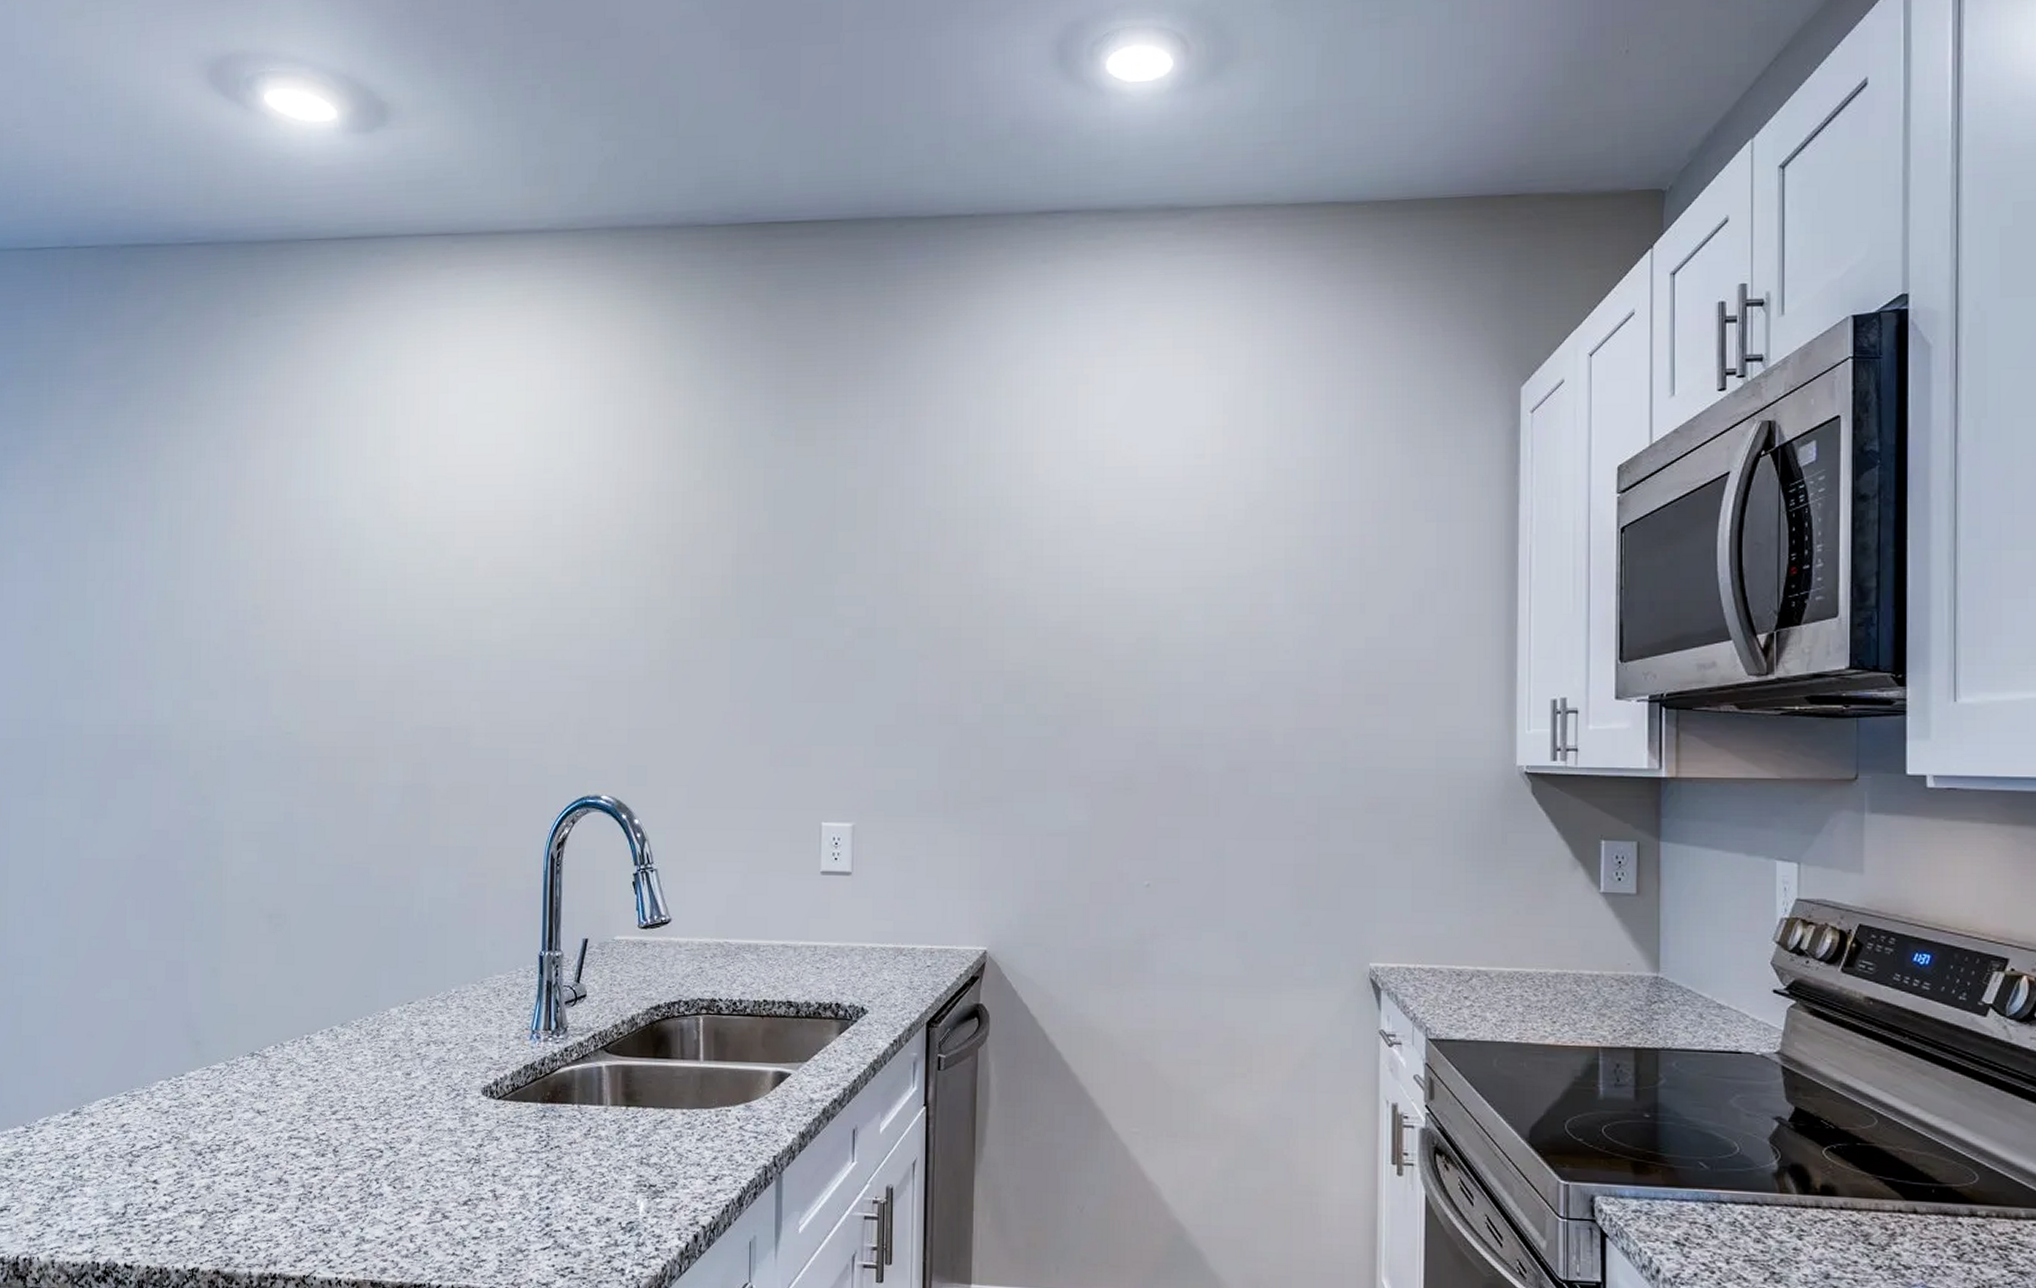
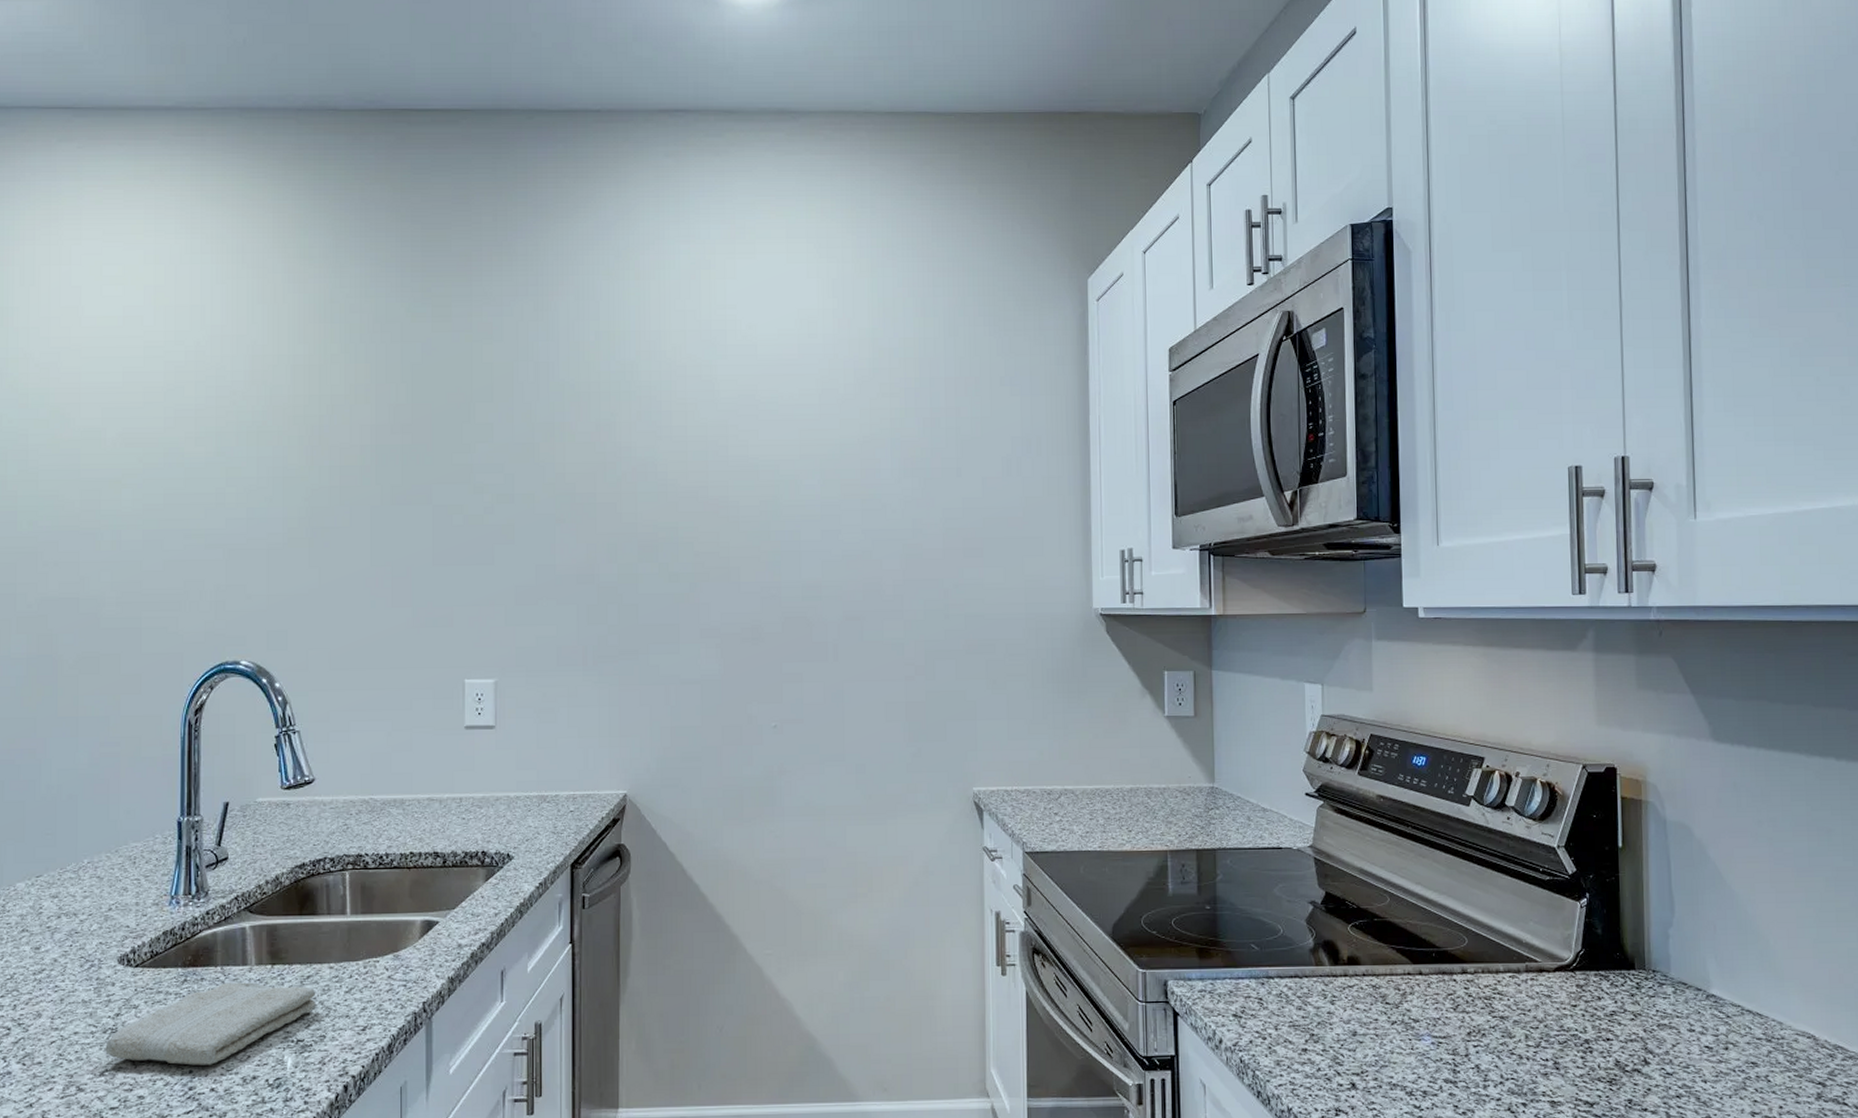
washcloth: none [469,1121,669,1203] -> present [105,982,316,1066]

